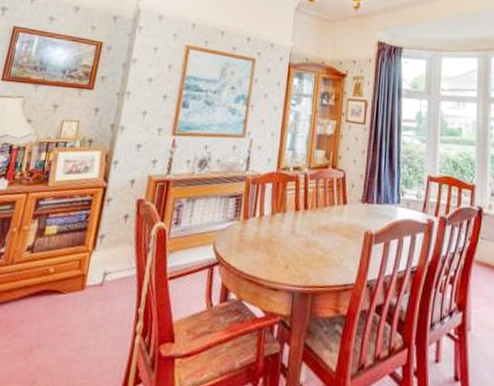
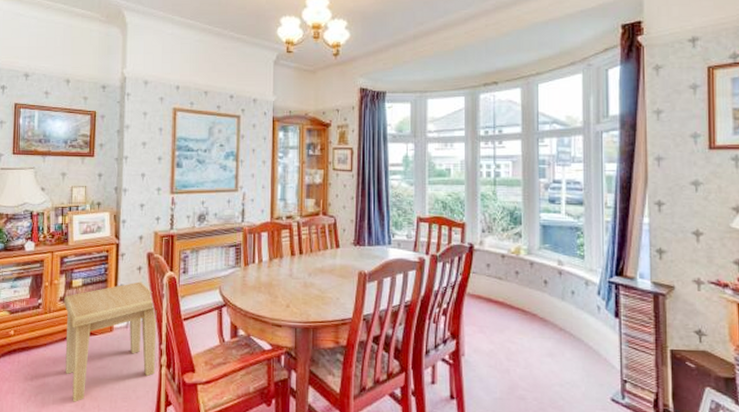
side table: none [18,232,140,378] -> present [64,281,157,402]

